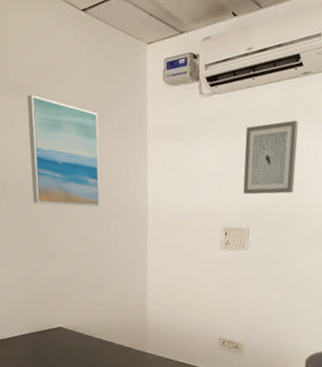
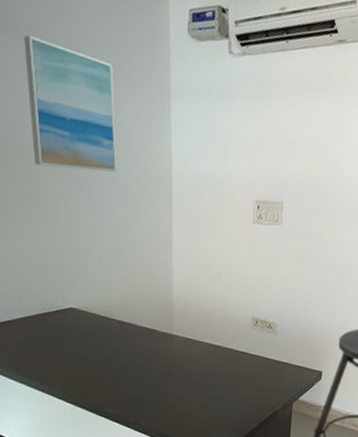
wall art: present [243,120,298,195] -> none [276,90,333,167]

